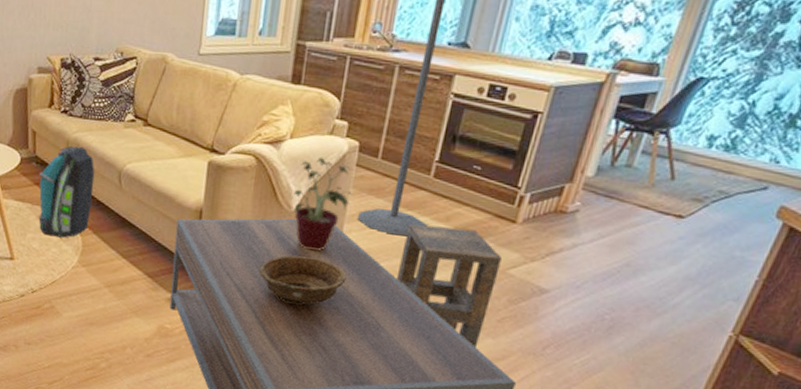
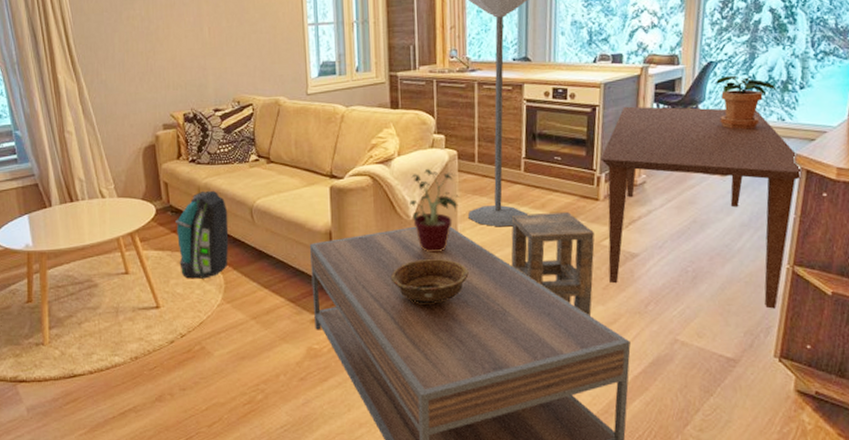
dining table: none [507,118,784,378] -> present [601,106,802,309]
potted plant: none [692,97,781,168] -> present [716,75,777,130]

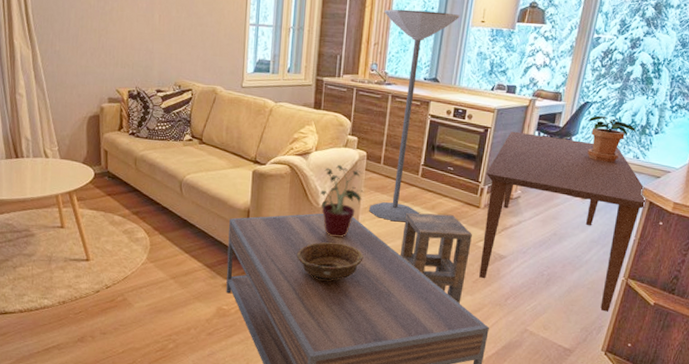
backpack: present [175,190,229,279] -> none [111,162,160,239]

